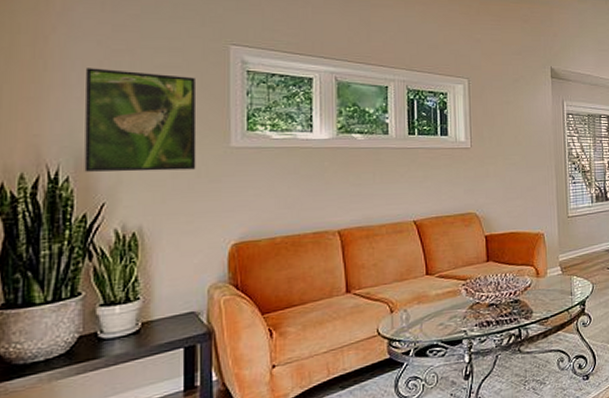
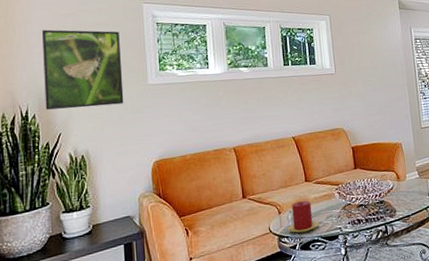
candle: none [401,297,440,337] -> present [288,200,319,234]

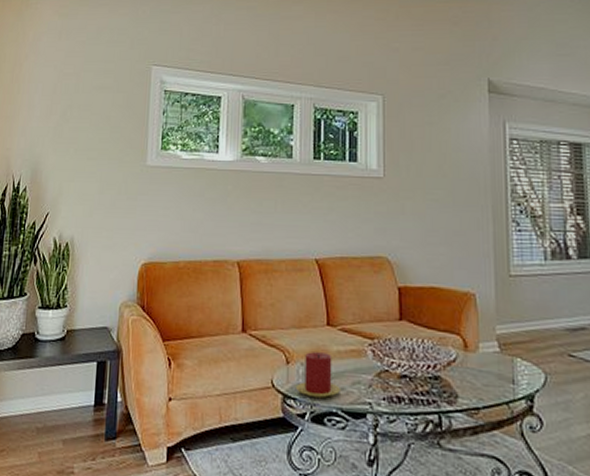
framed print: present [42,29,124,110] -> none [37,90,123,186]

